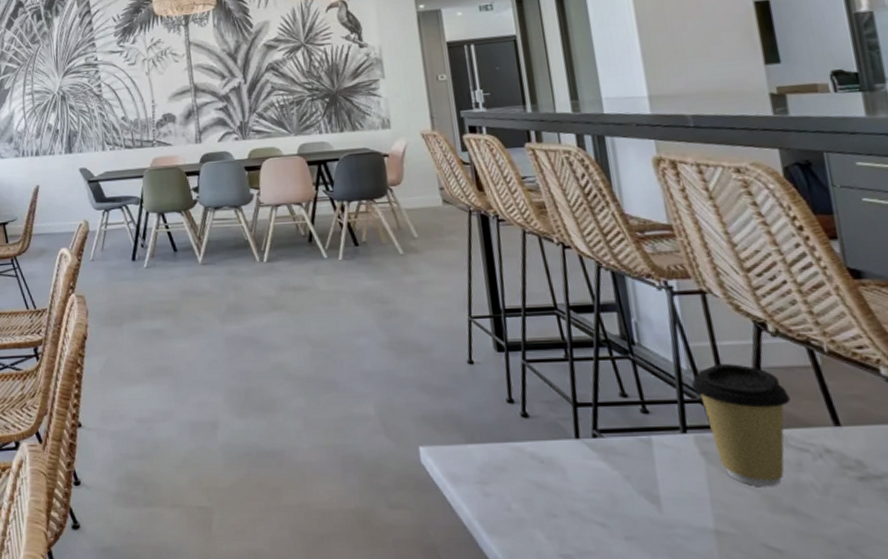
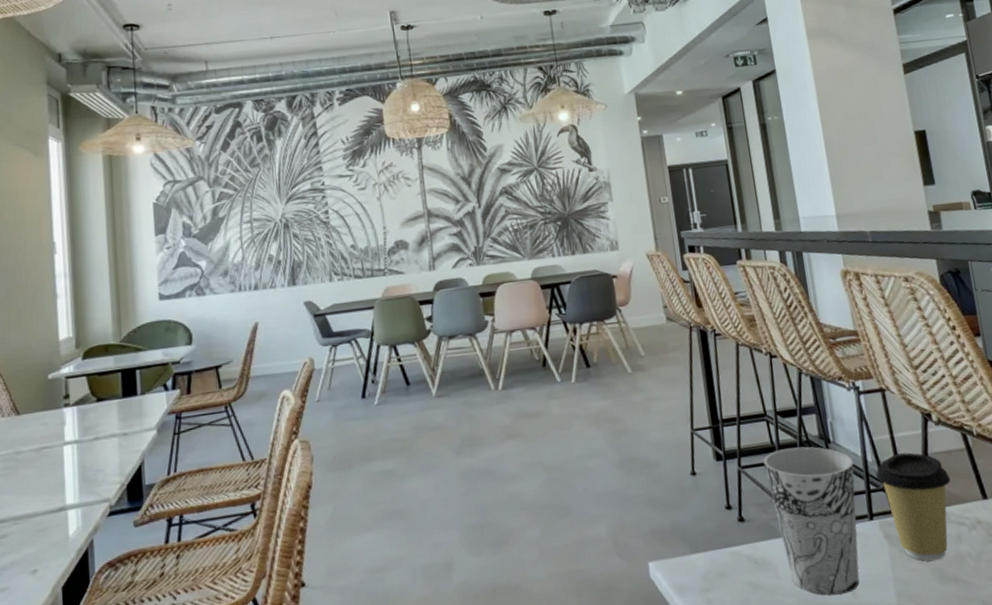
cup: none [552,346,668,508] -> present [763,446,860,596]

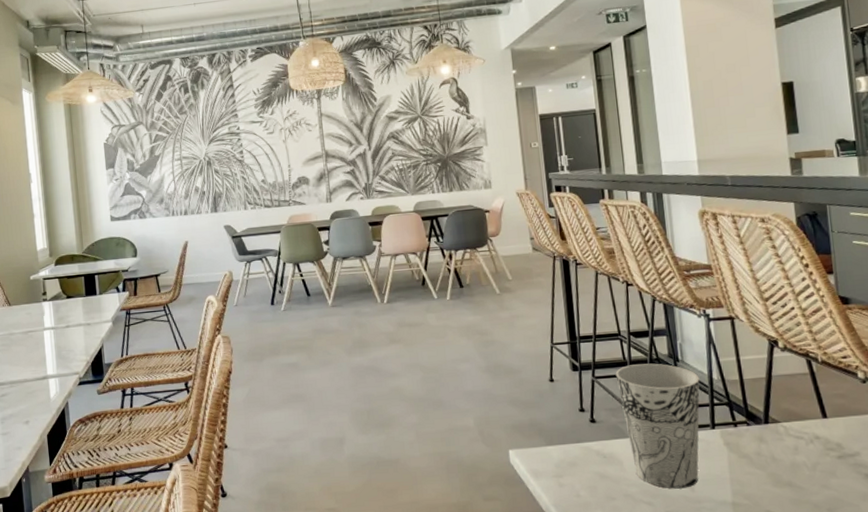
coffee cup: present [876,452,951,562] -> none [720,373,792,468]

